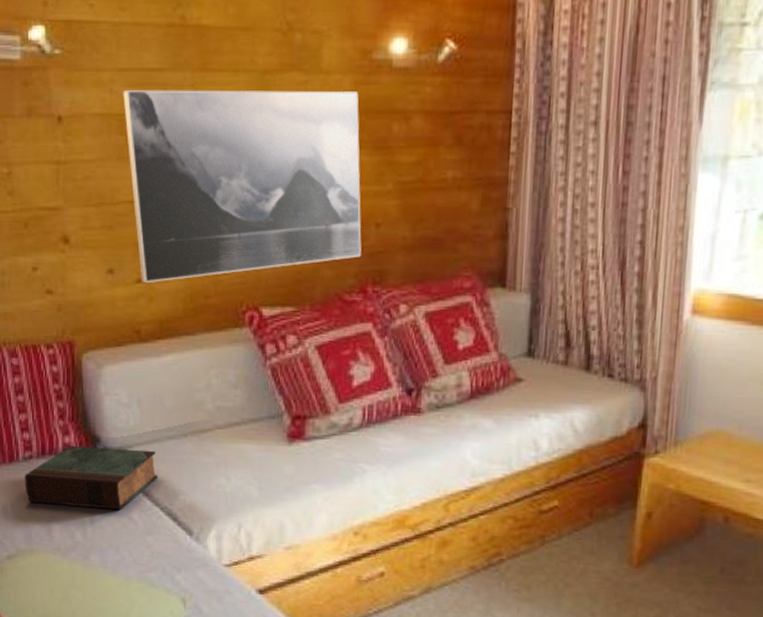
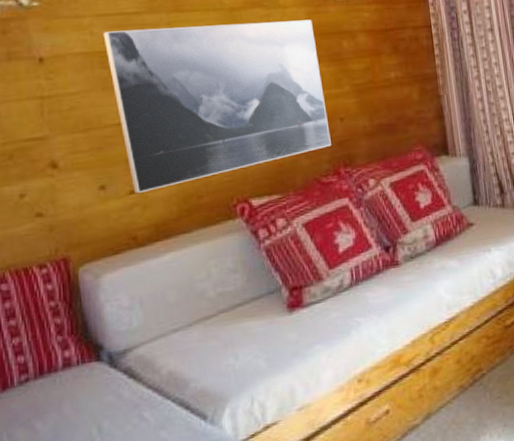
book: present [25,445,159,511] -> none [21,346,167,427]

